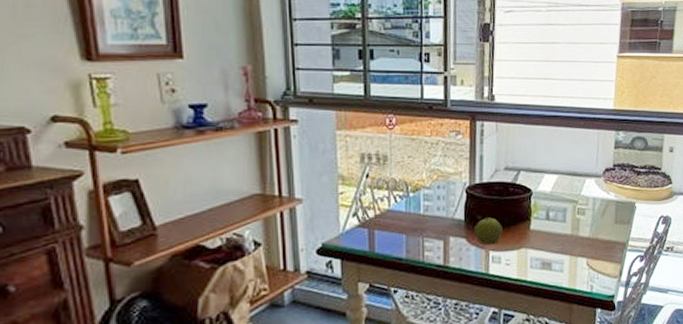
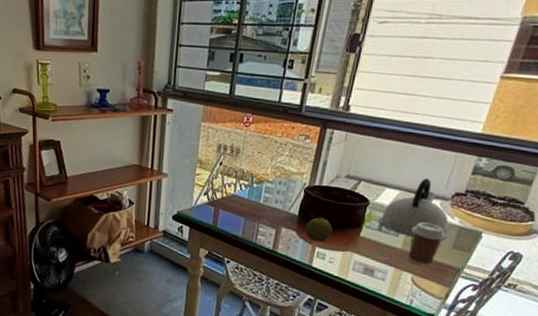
kettle: none [545,158,609,221] -> present [379,177,449,240]
coffee cup: none [576,203,607,248] -> present [408,222,446,267]

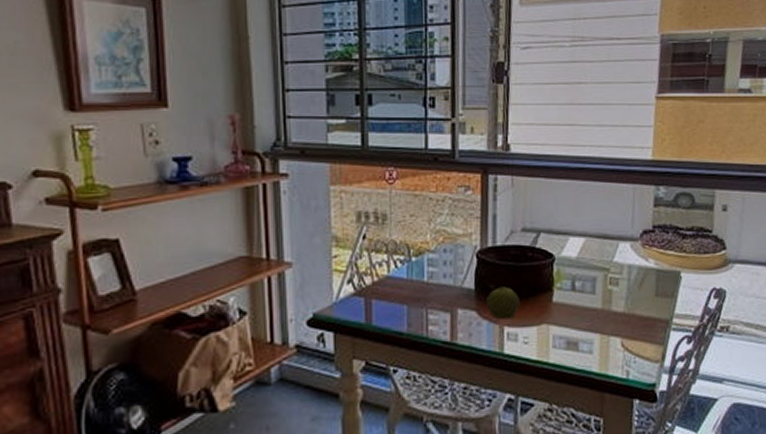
kettle: present [379,177,449,240] -> none [570,217,648,293]
coffee cup: present [408,222,446,267] -> none [608,271,645,325]

